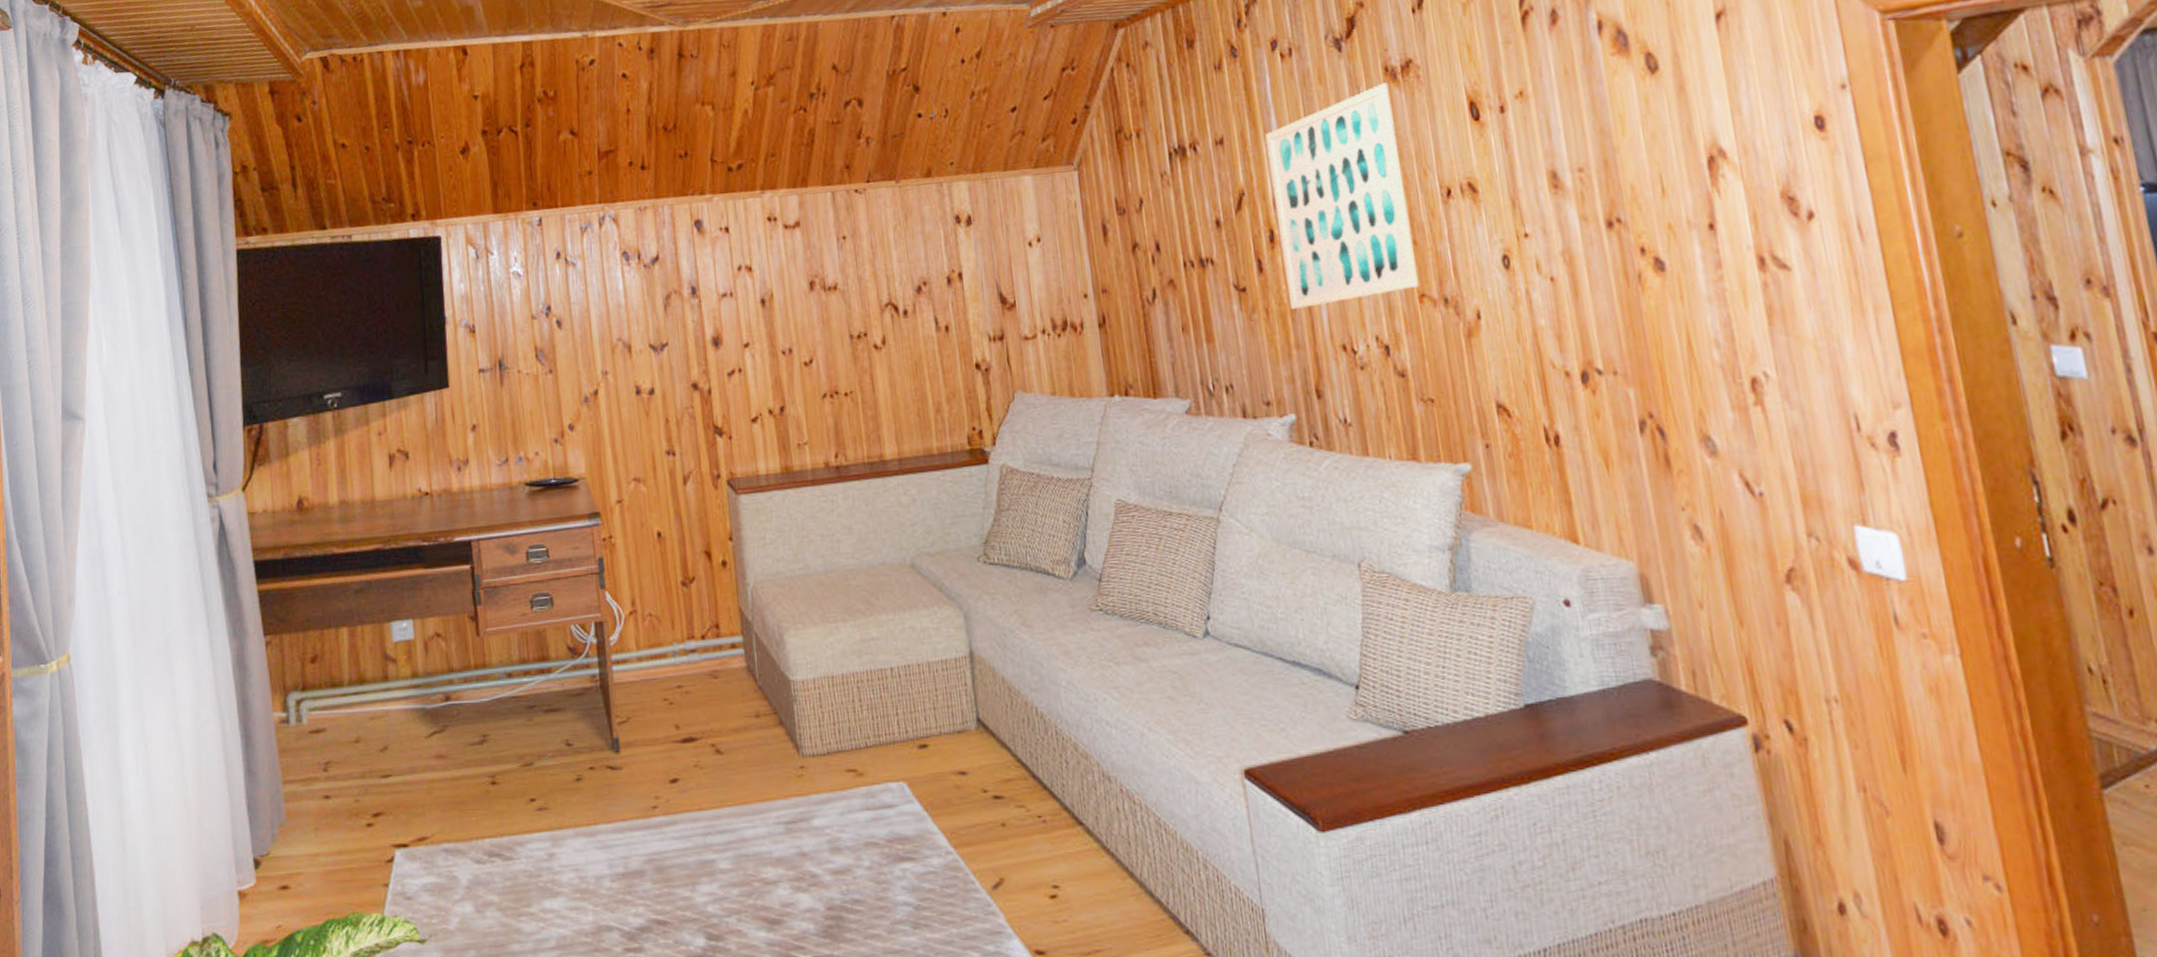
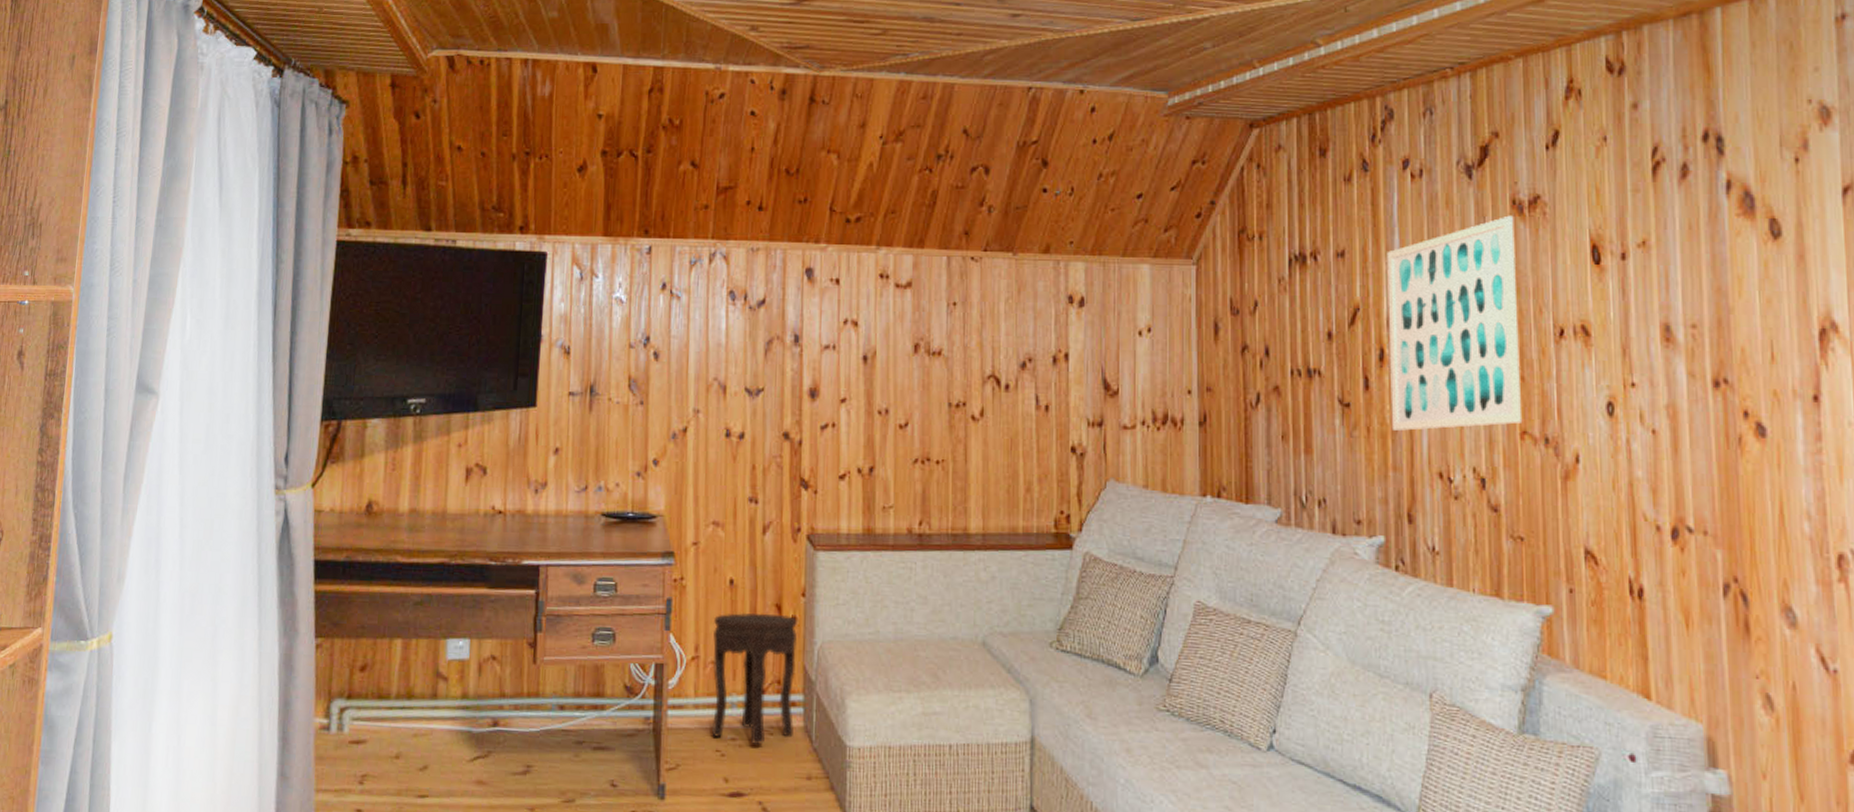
side table: none [647,561,737,690] -> present [711,612,797,746]

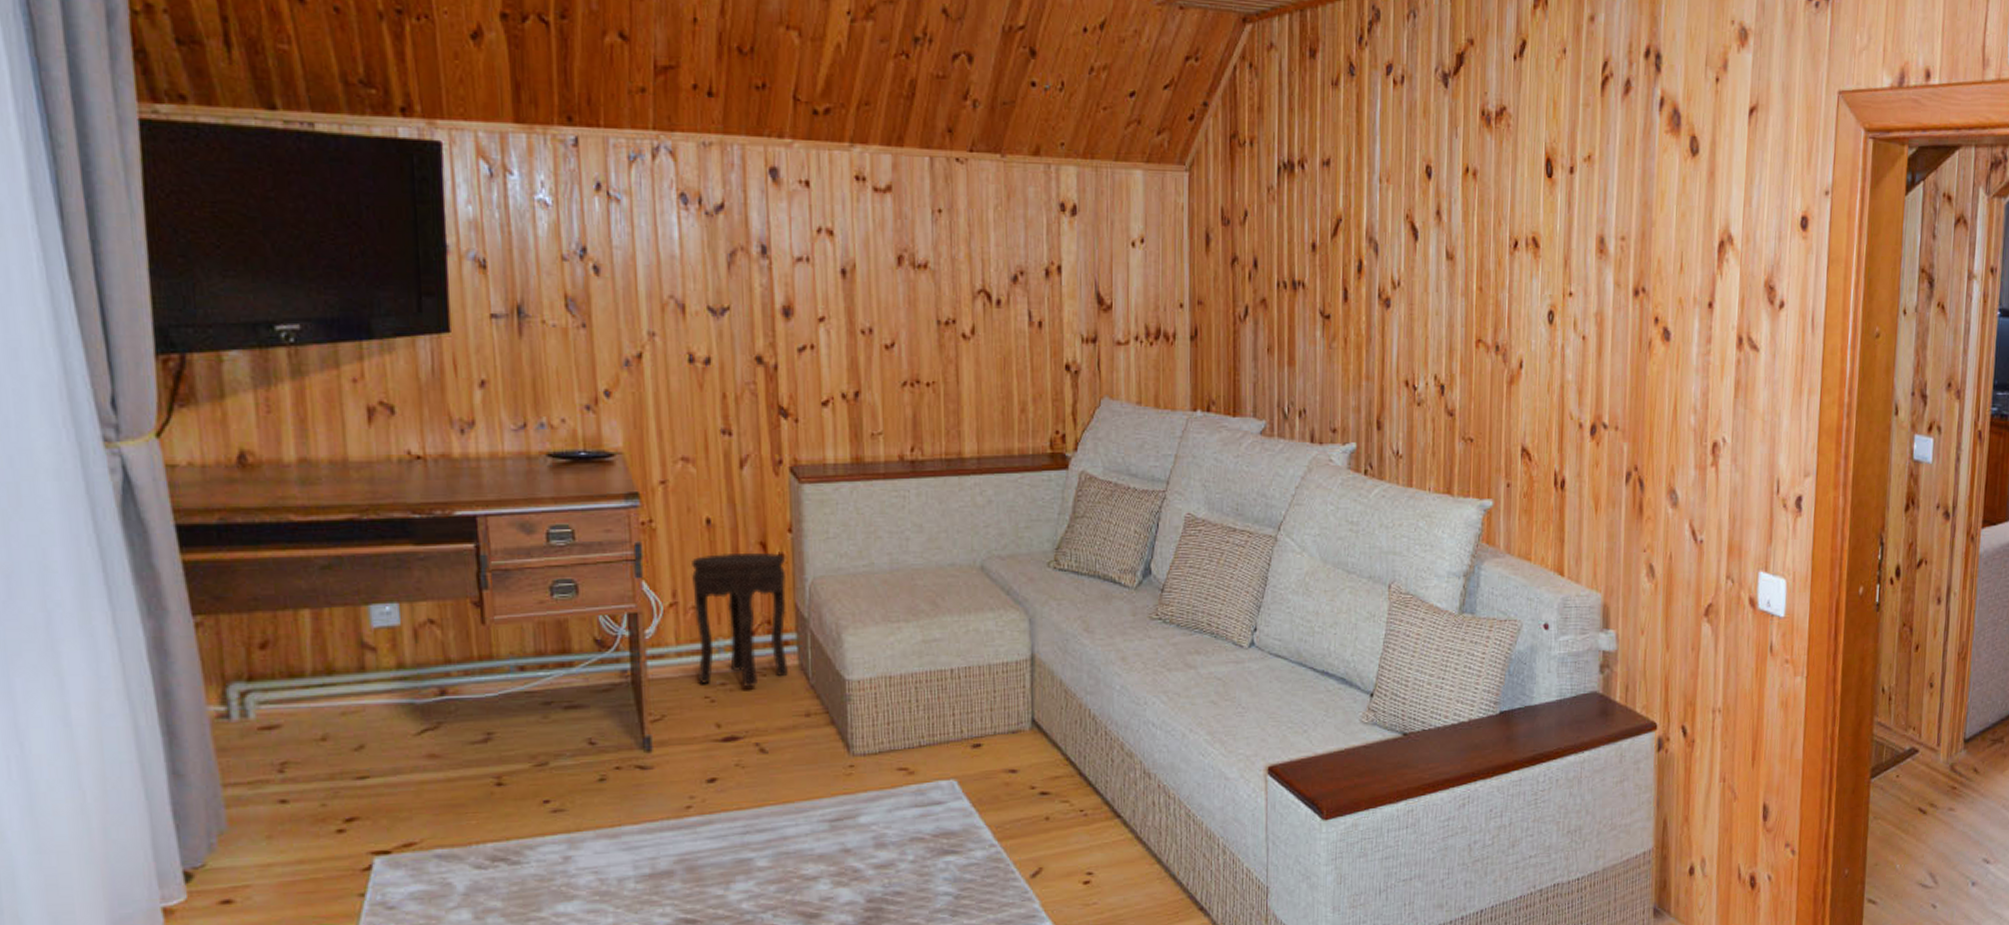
wall art: present [1387,215,1523,431] -> none [1366,126,1482,341]

